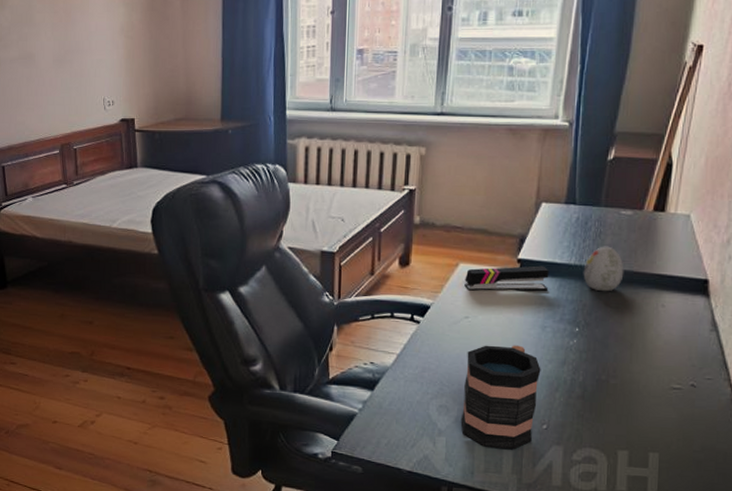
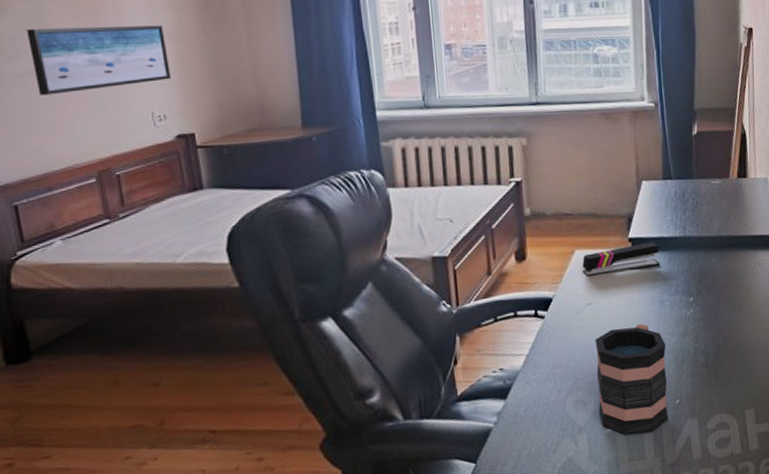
wall art: none [18,21,121,78] -> present [27,25,172,96]
decorative egg: present [583,246,624,292] -> none [688,215,723,259]

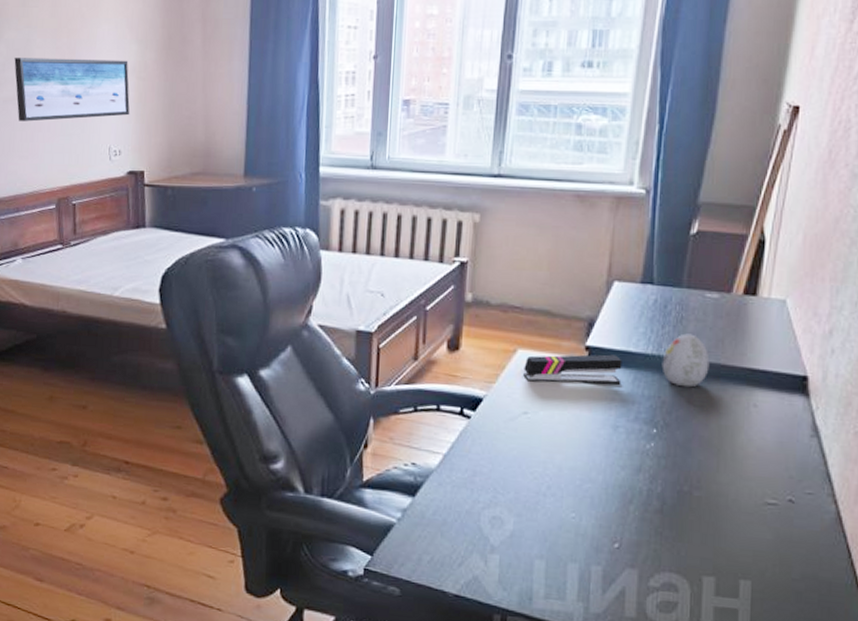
mug: present [595,324,668,435] -> none [517,446,613,573]
decorative egg: none [688,215,723,259] -> present [661,333,710,388]

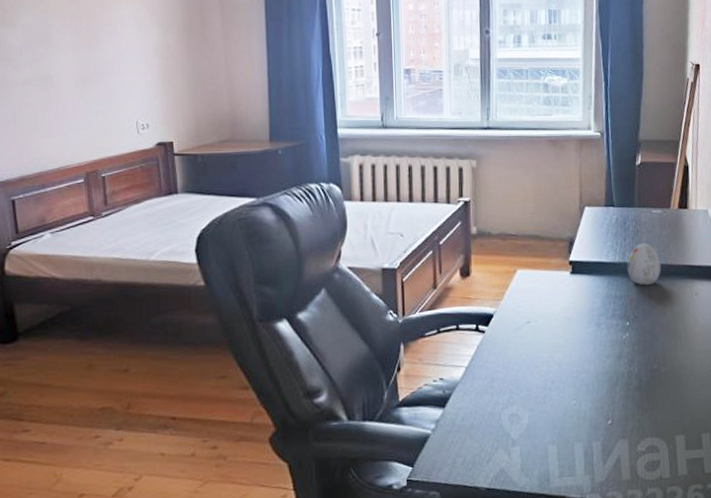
wall art: present [14,58,130,122] -> none [32,41,156,102]
stapler: present [523,354,622,385] -> none [523,266,599,296]

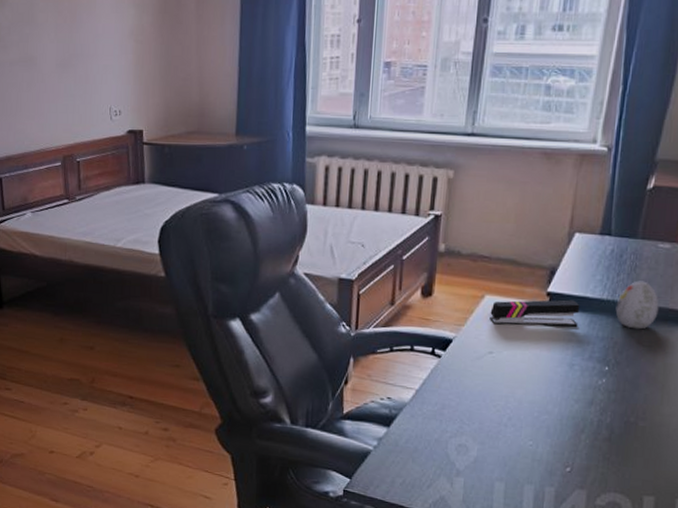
stapler: none [523,266,599,296] -> present [490,299,580,328]

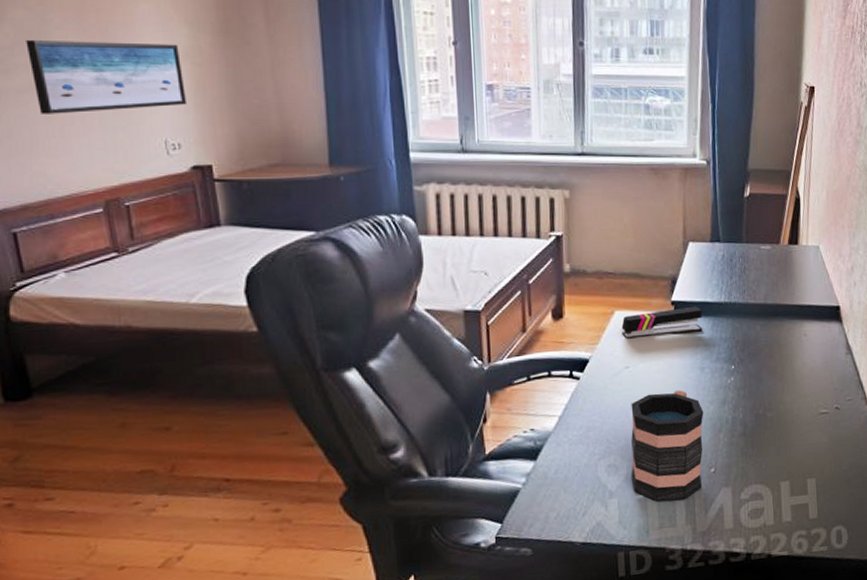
wall art: none [19,21,129,83] -> present [26,40,188,114]
mug: none [480,382,567,493] -> present [630,390,704,501]
decorative egg: present [615,280,659,330] -> none [733,281,769,327]

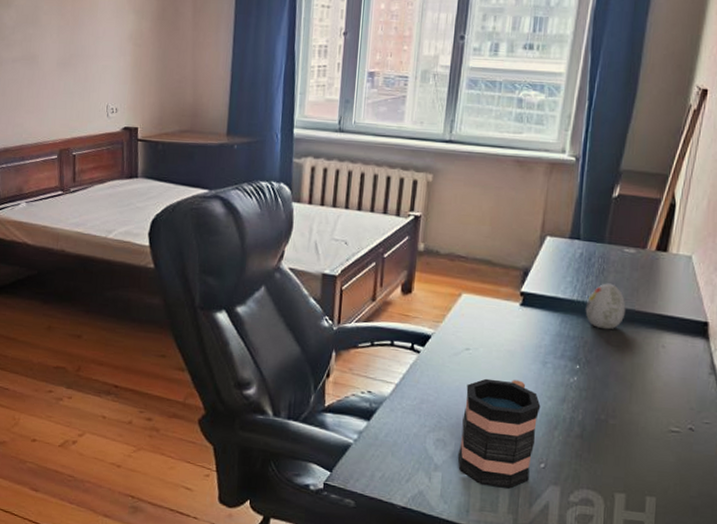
wall art: present [26,40,188,114] -> none [23,22,127,80]
stapler: present [621,306,703,339] -> none [466,299,552,326]
decorative egg: none [733,281,769,327] -> present [585,283,626,330]

